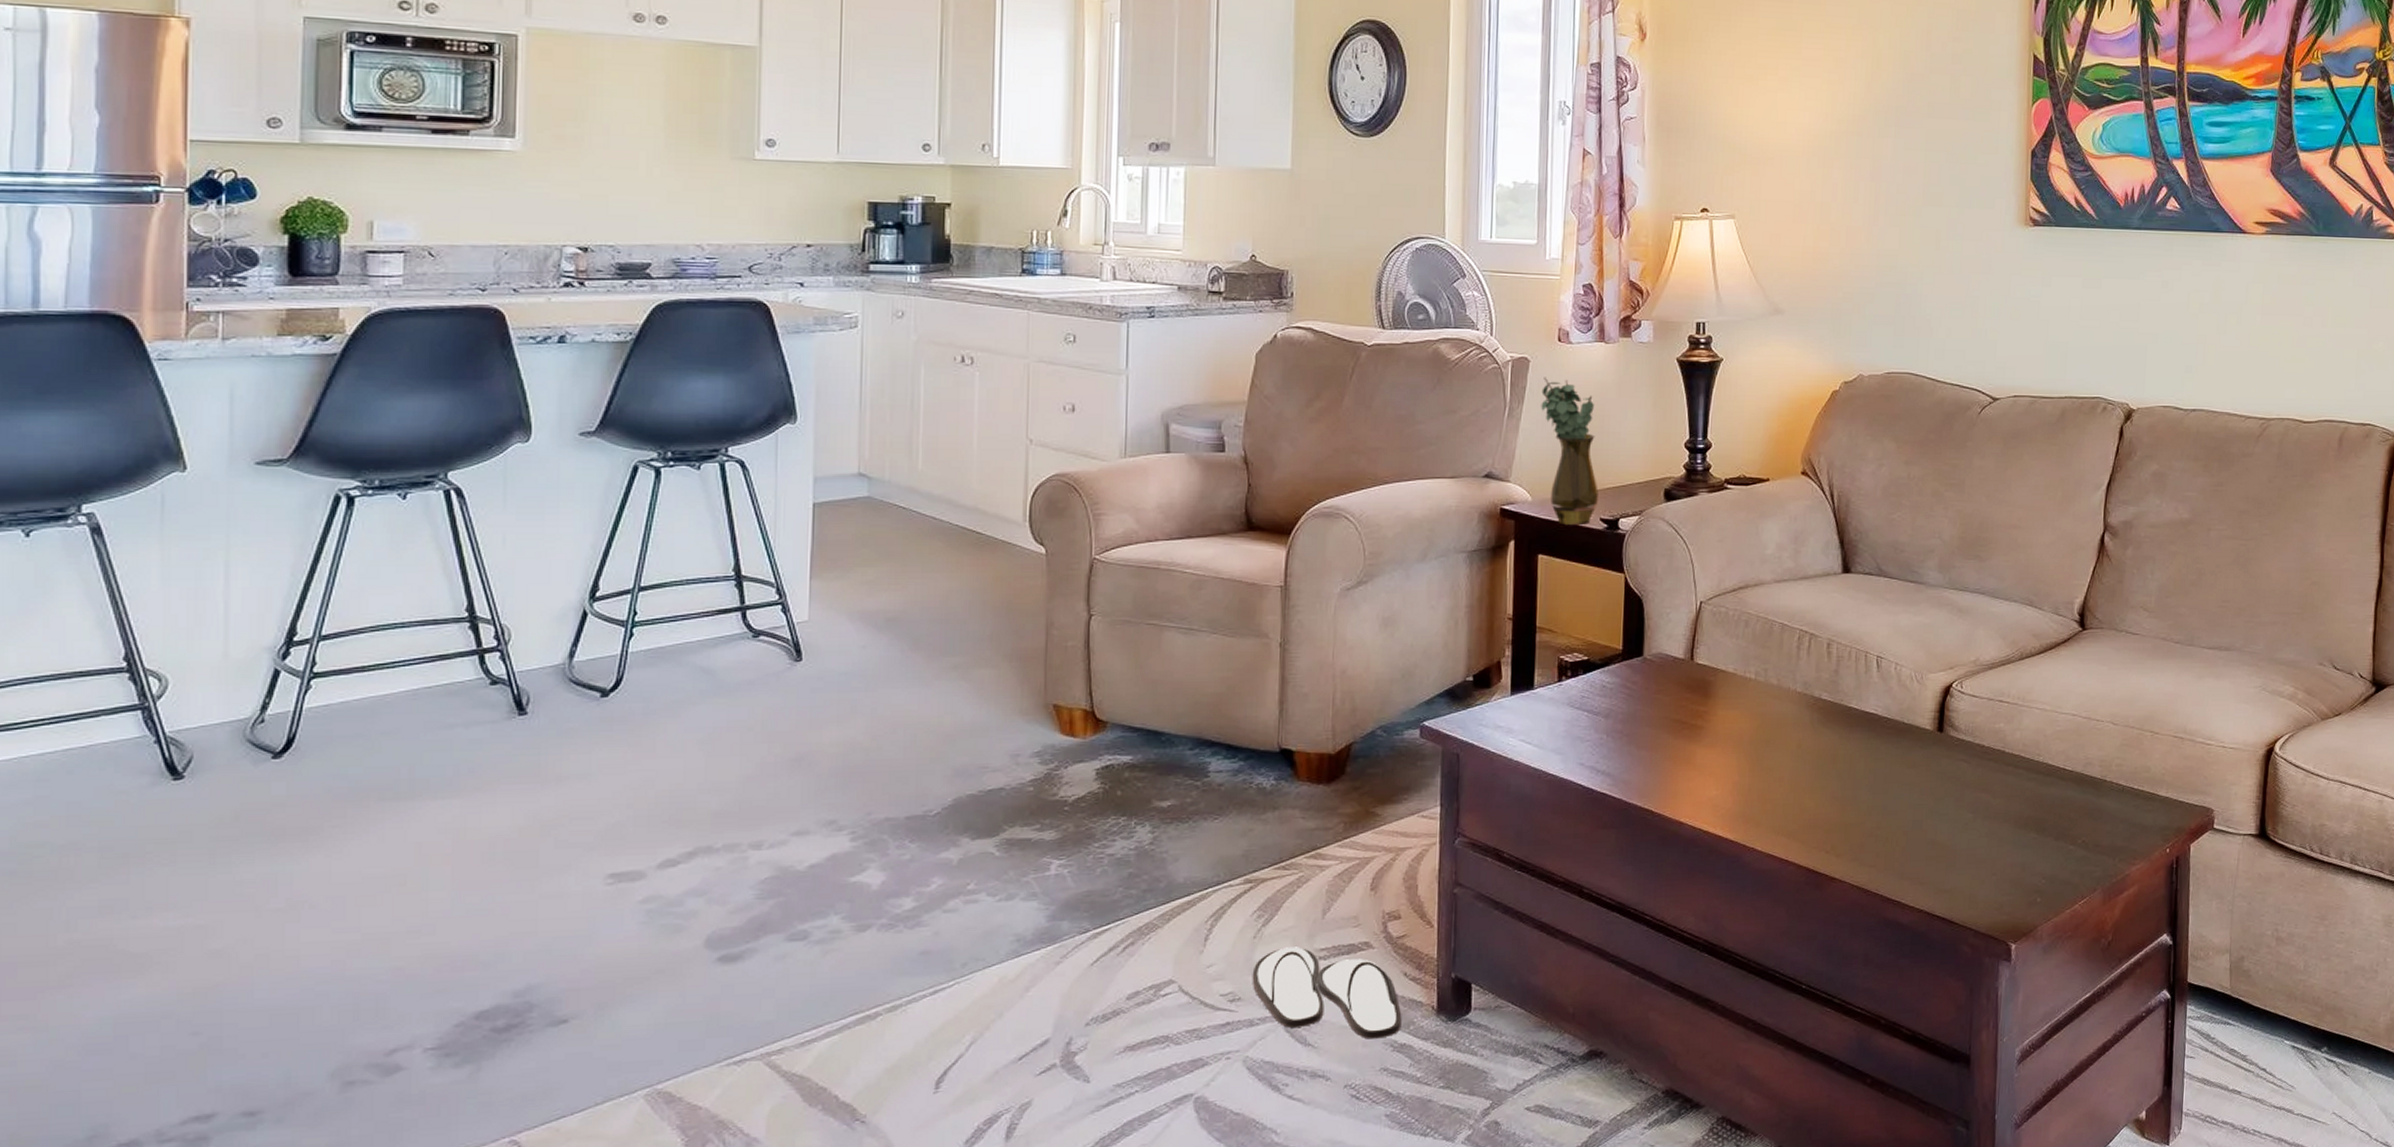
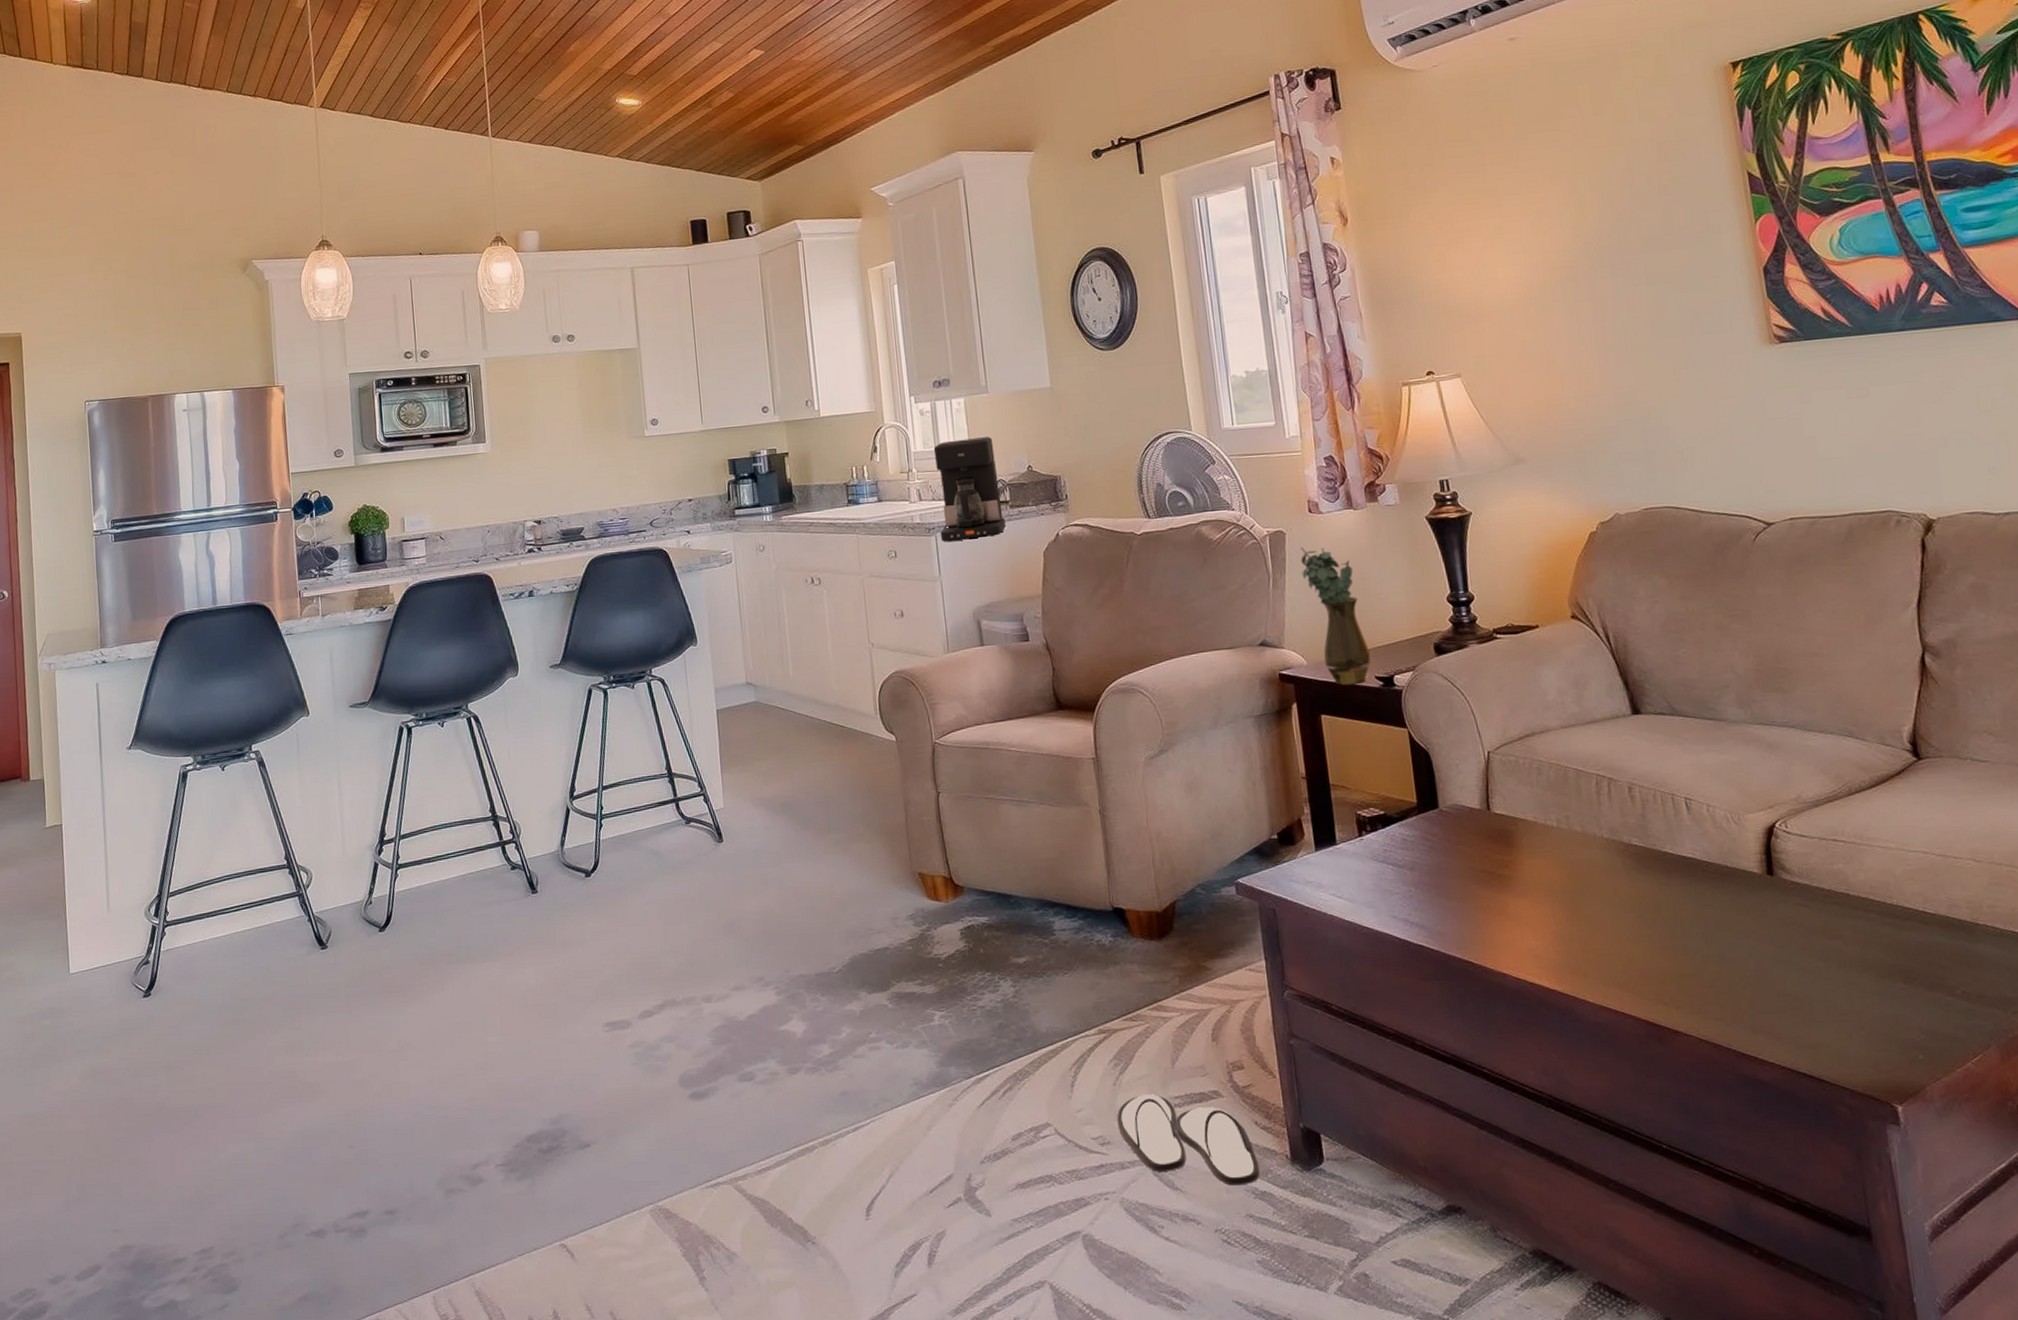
coffee maker: none [1133,214,1216,332] -> present [933,437,1007,542]

